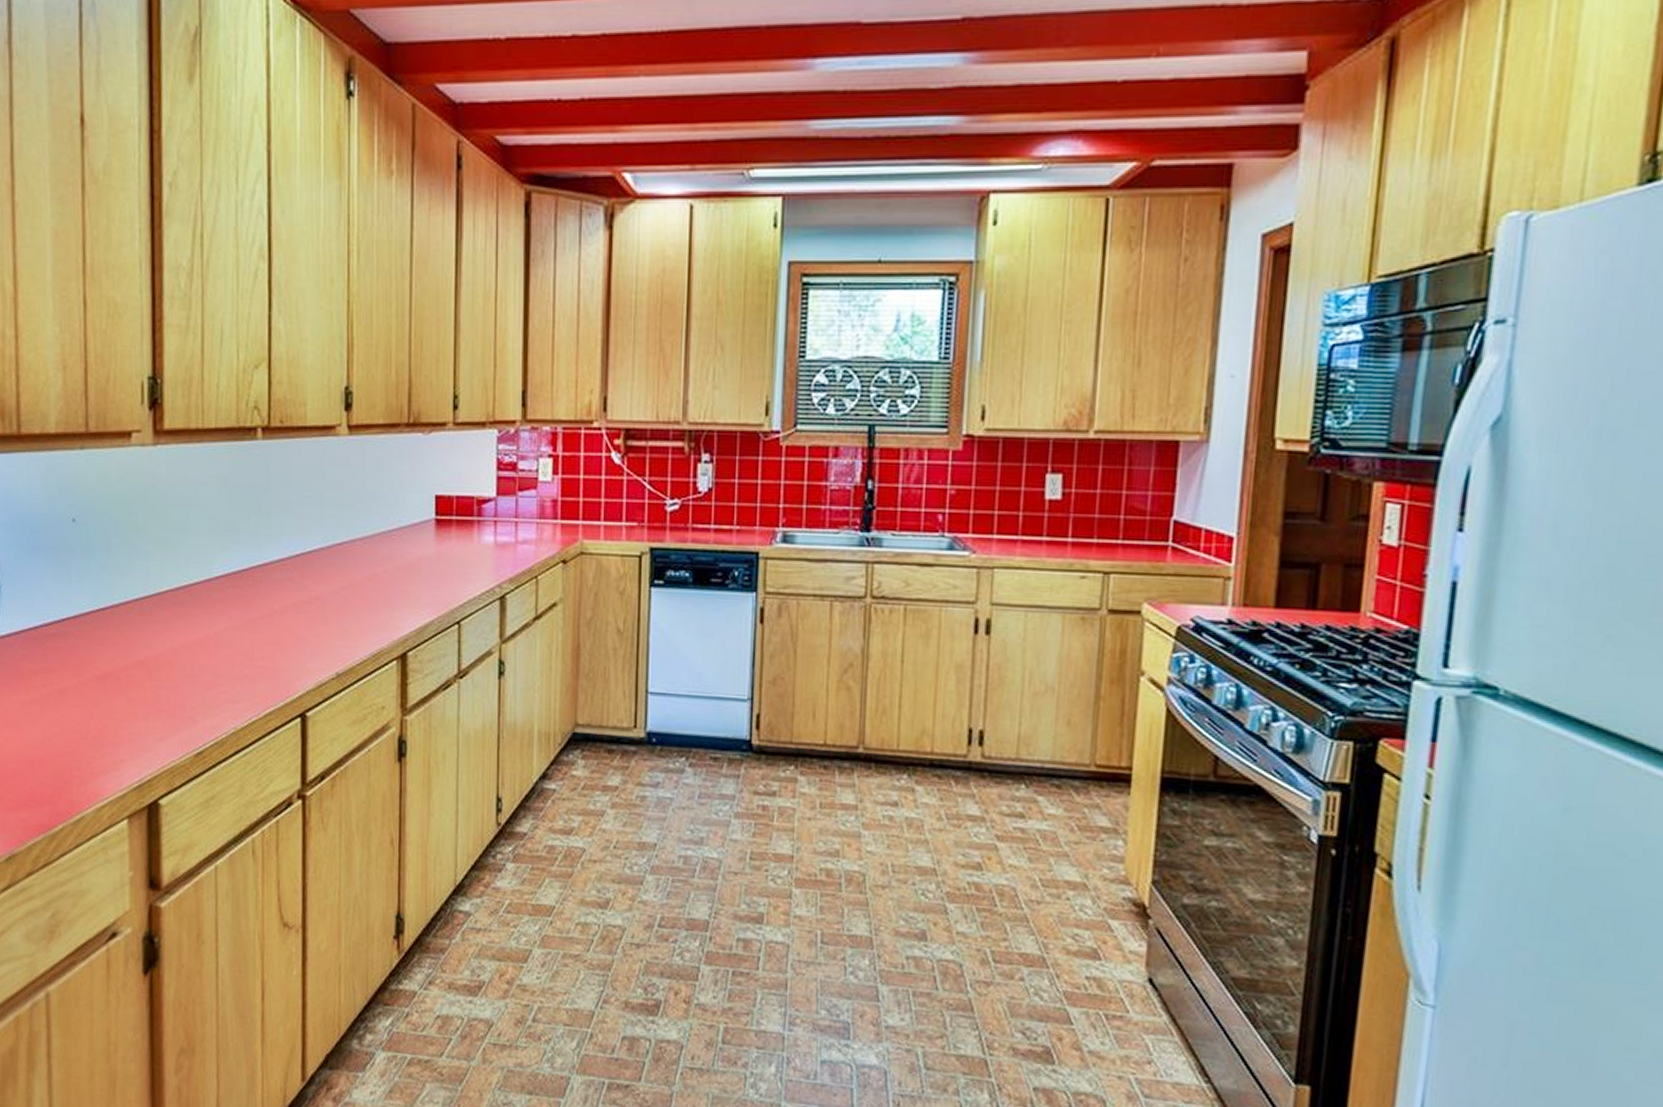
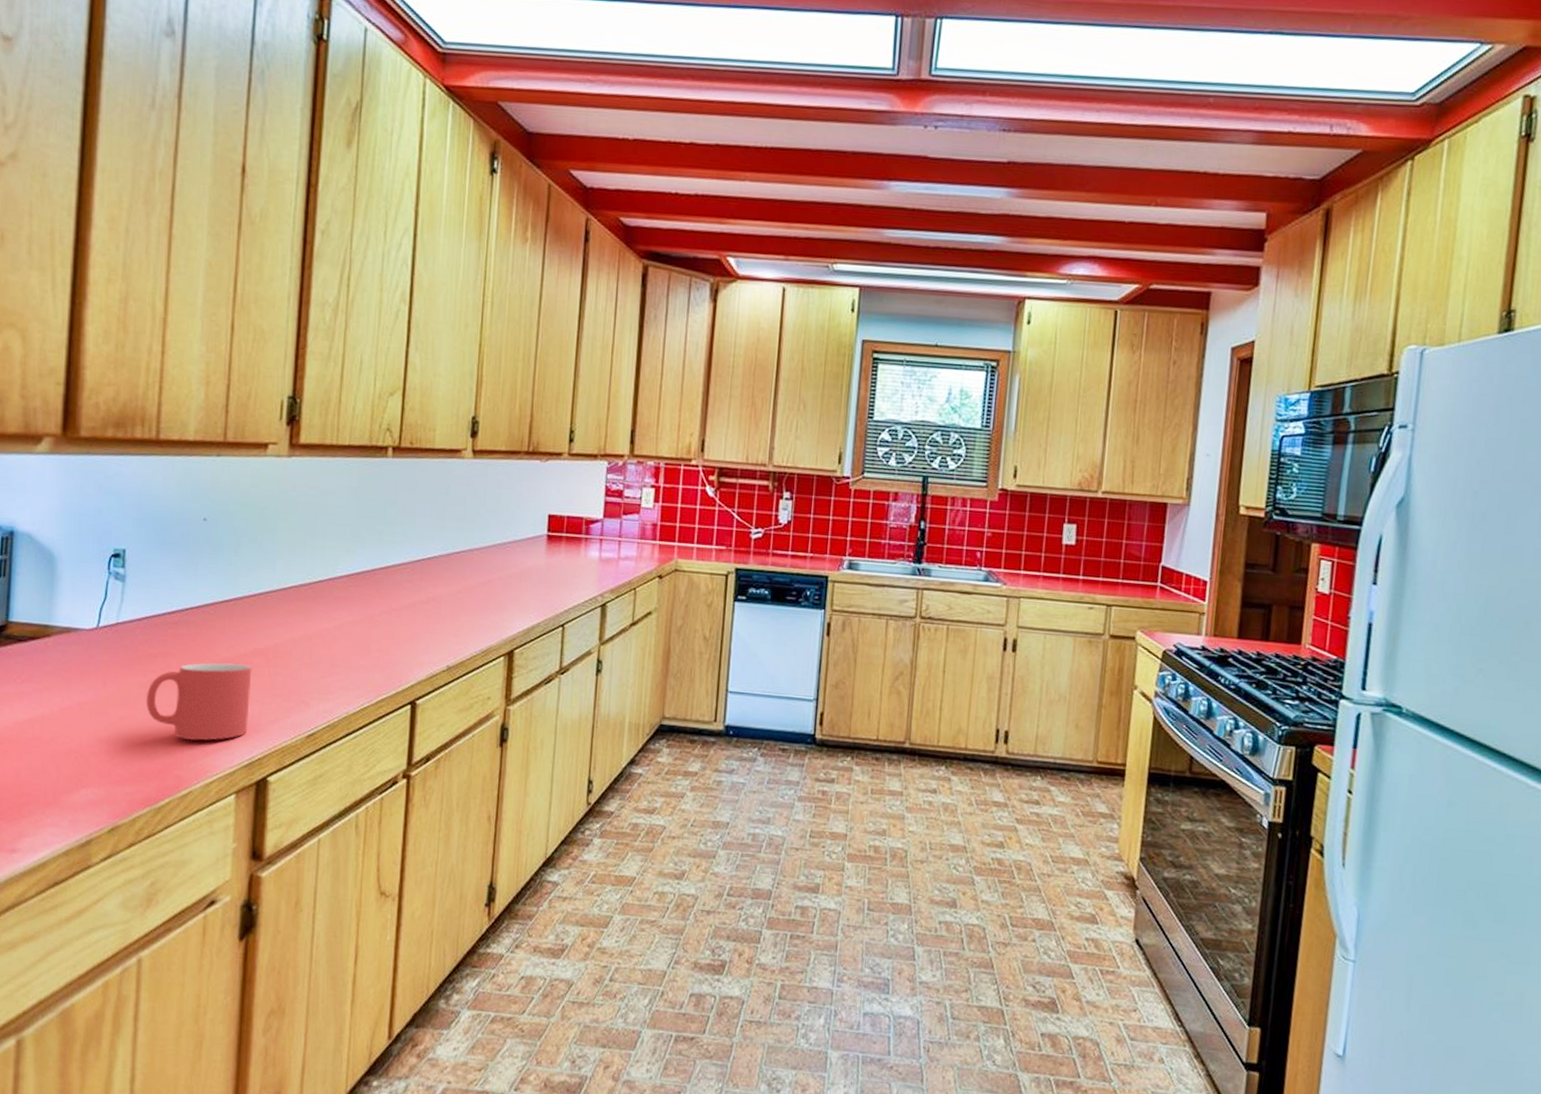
mug: none [31,676,135,763] -> present [146,662,252,741]

